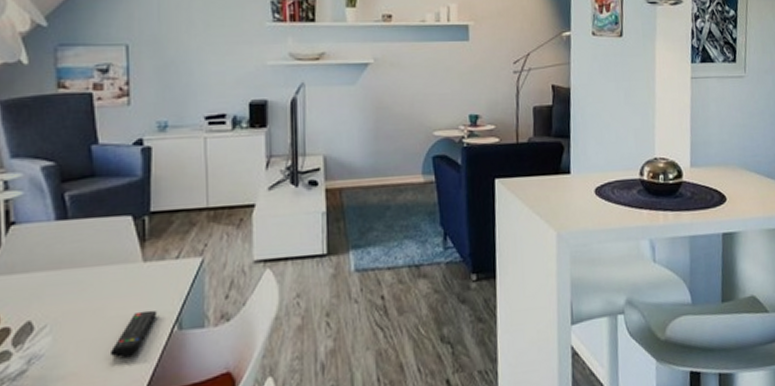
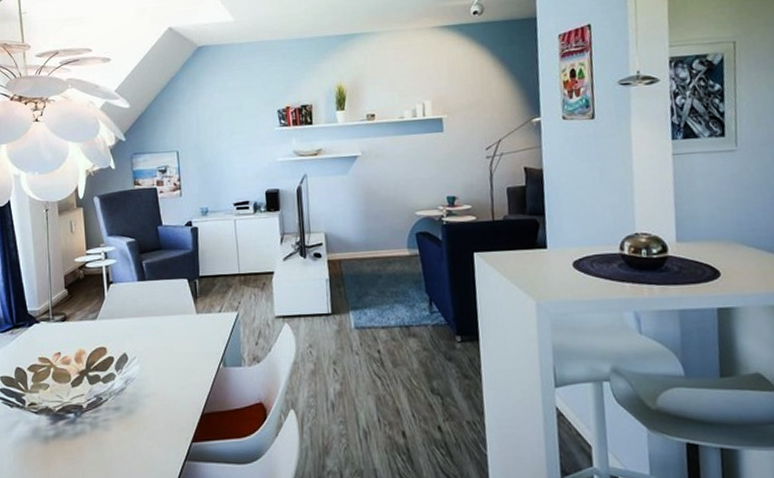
remote control: present [109,310,157,358] -> none [177,350,208,384]

